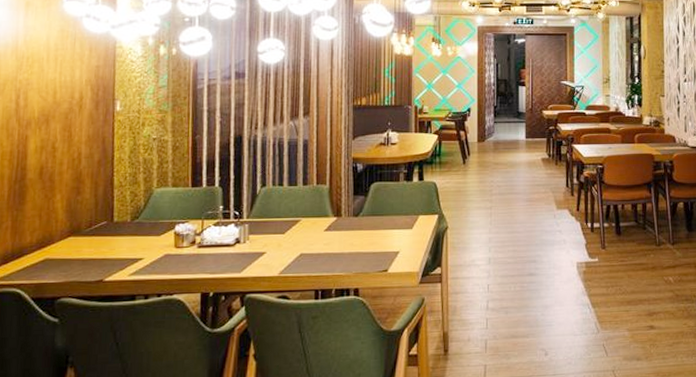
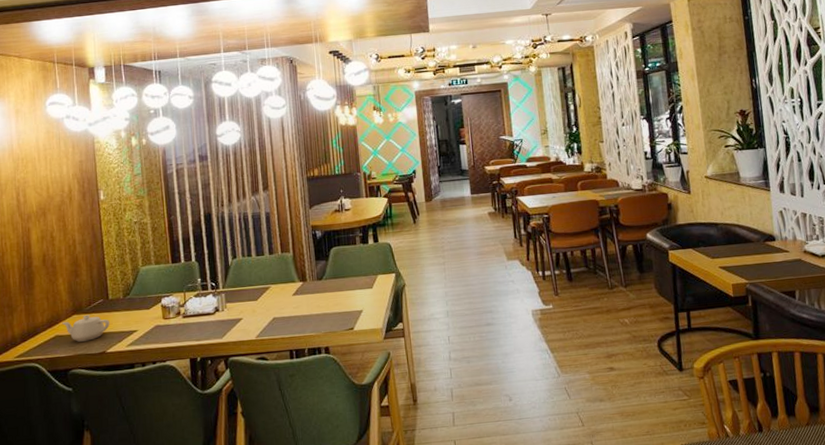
teapot: none [54,237,112,267] -> present [62,314,110,342]

